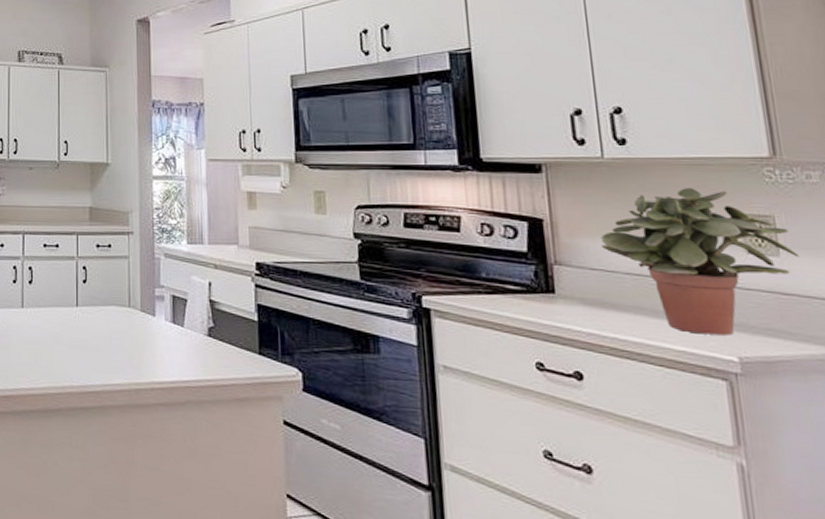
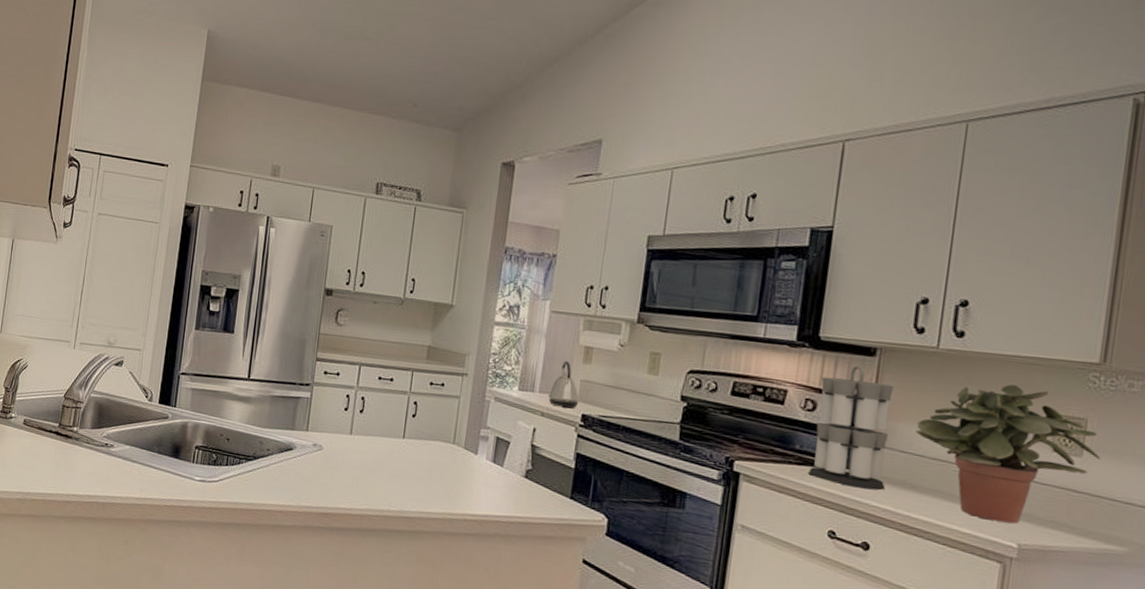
kettle: none [219,208,251,258] -> present [548,360,580,409]
spice rack: none [493,183,585,313] -> present [808,365,894,490]

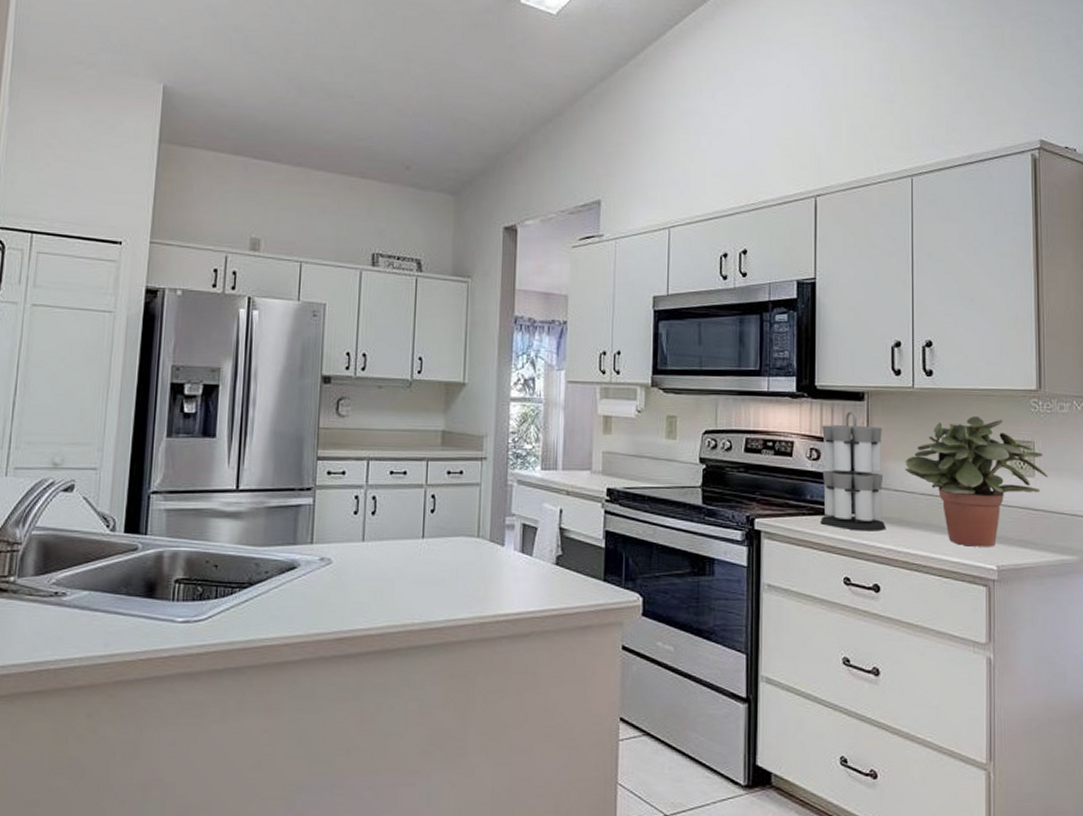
kettle: present [548,360,580,409] -> none [572,432,603,484]

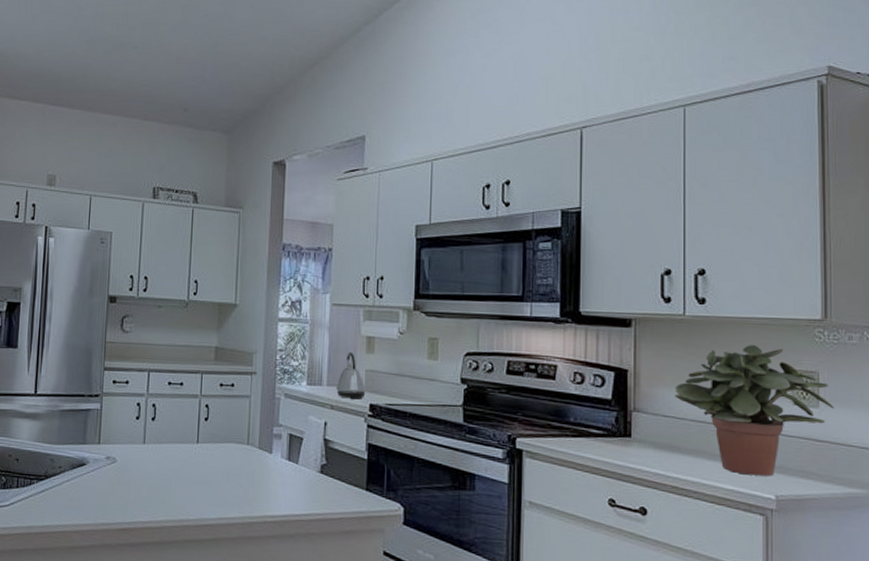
kettle: none [572,432,603,484] -> present [336,351,366,399]
spice rack: present [820,411,886,531] -> none [584,336,654,455]

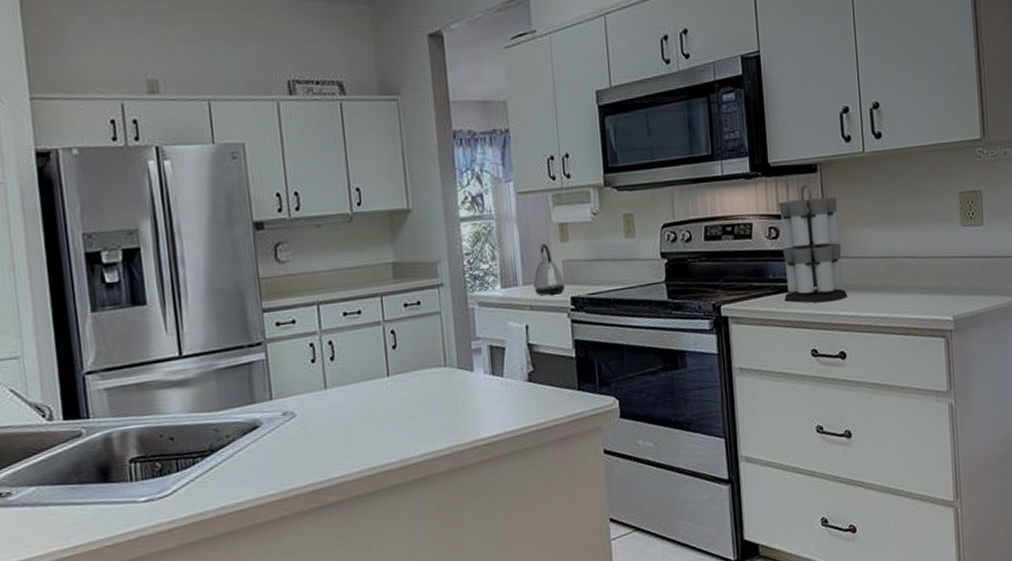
spice rack: none [584,336,654,455] -> present [778,184,848,303]
potted plant: present [675,345,834,477] -> none [861,172,996,302]

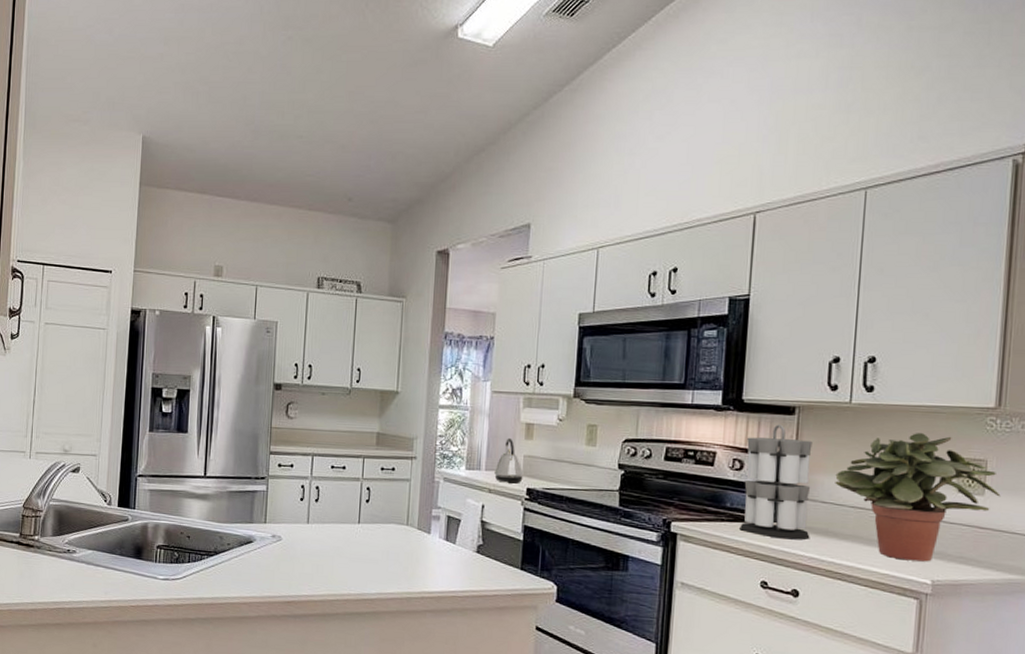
potted plant: none [861,172,996,302] -> present [835,433,1001,562]

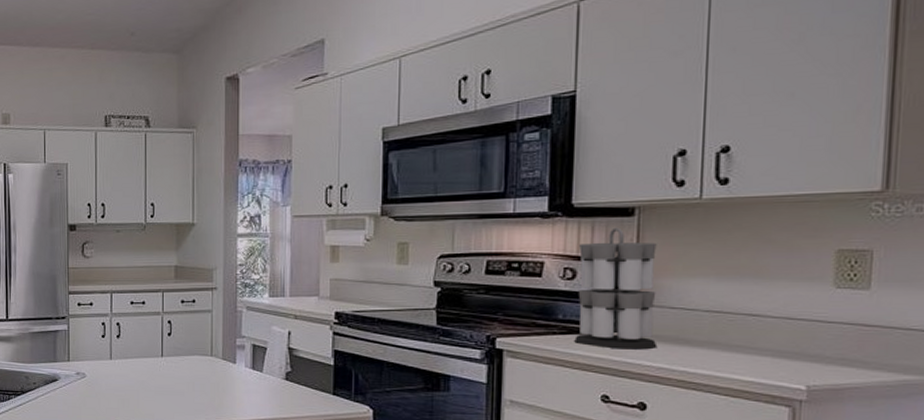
kettle: present [494,437,524,484] -> none [300,262,331,308]
potted plant: present [835,433,1001,562] -> none [685,226,891,366]

